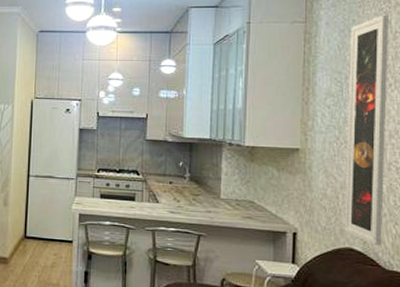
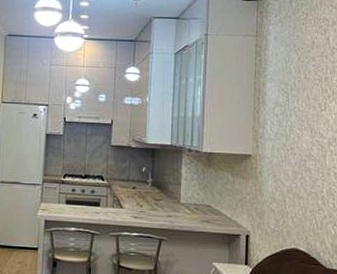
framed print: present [344,14,388,246] -> none [291,31,327,246]

